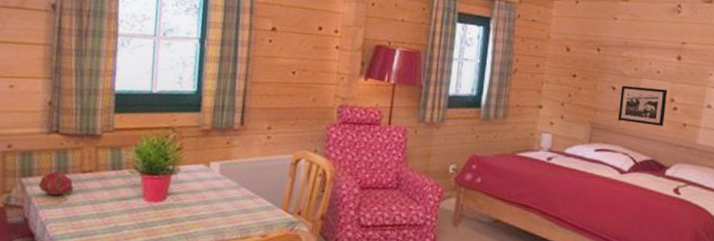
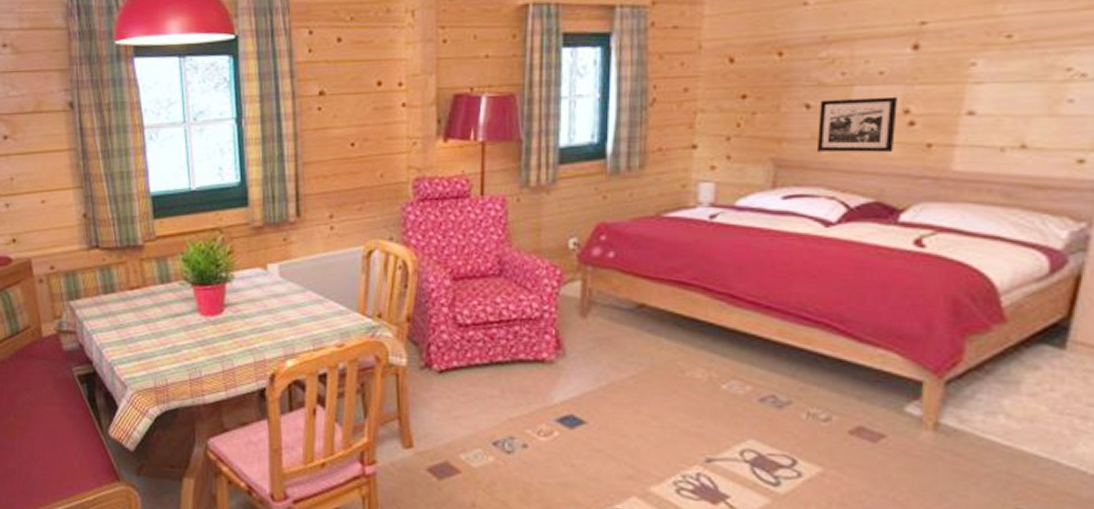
fruit: present [38,171,74,196] -> none [87,291,124,317]

